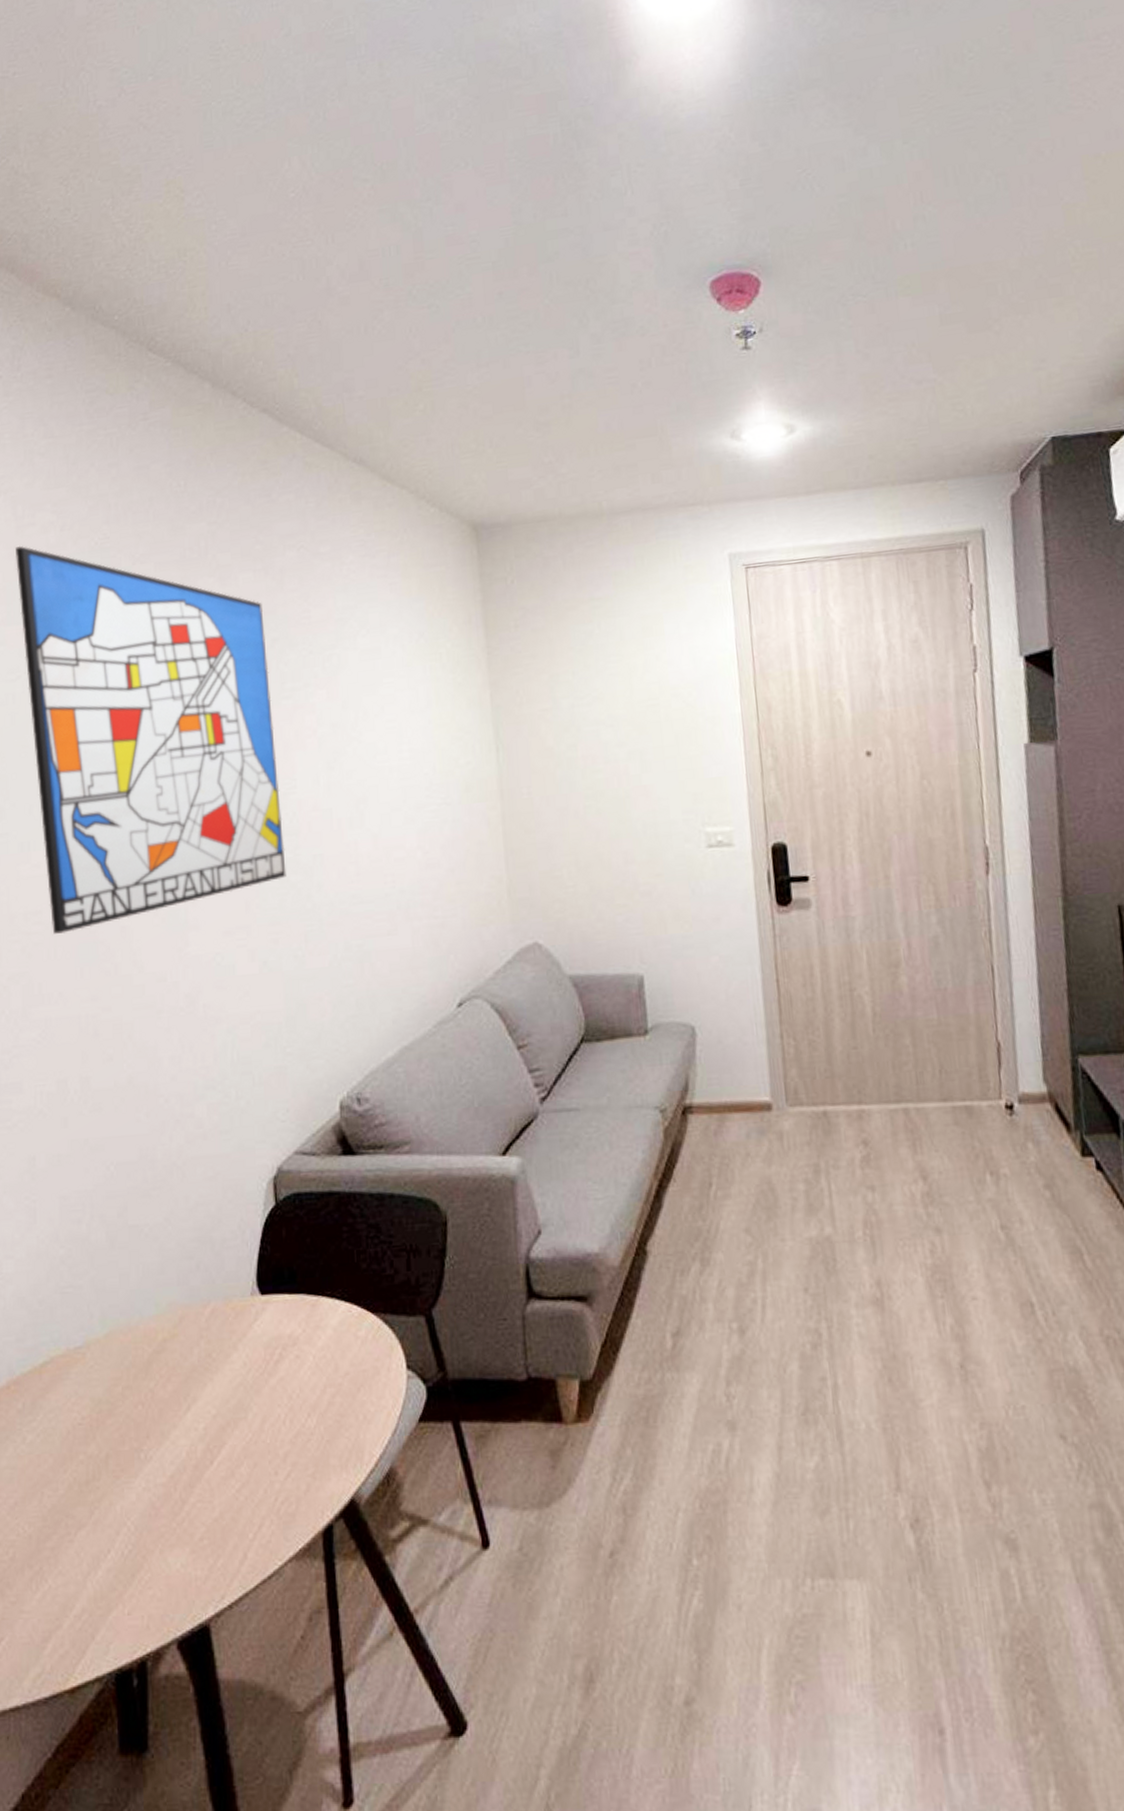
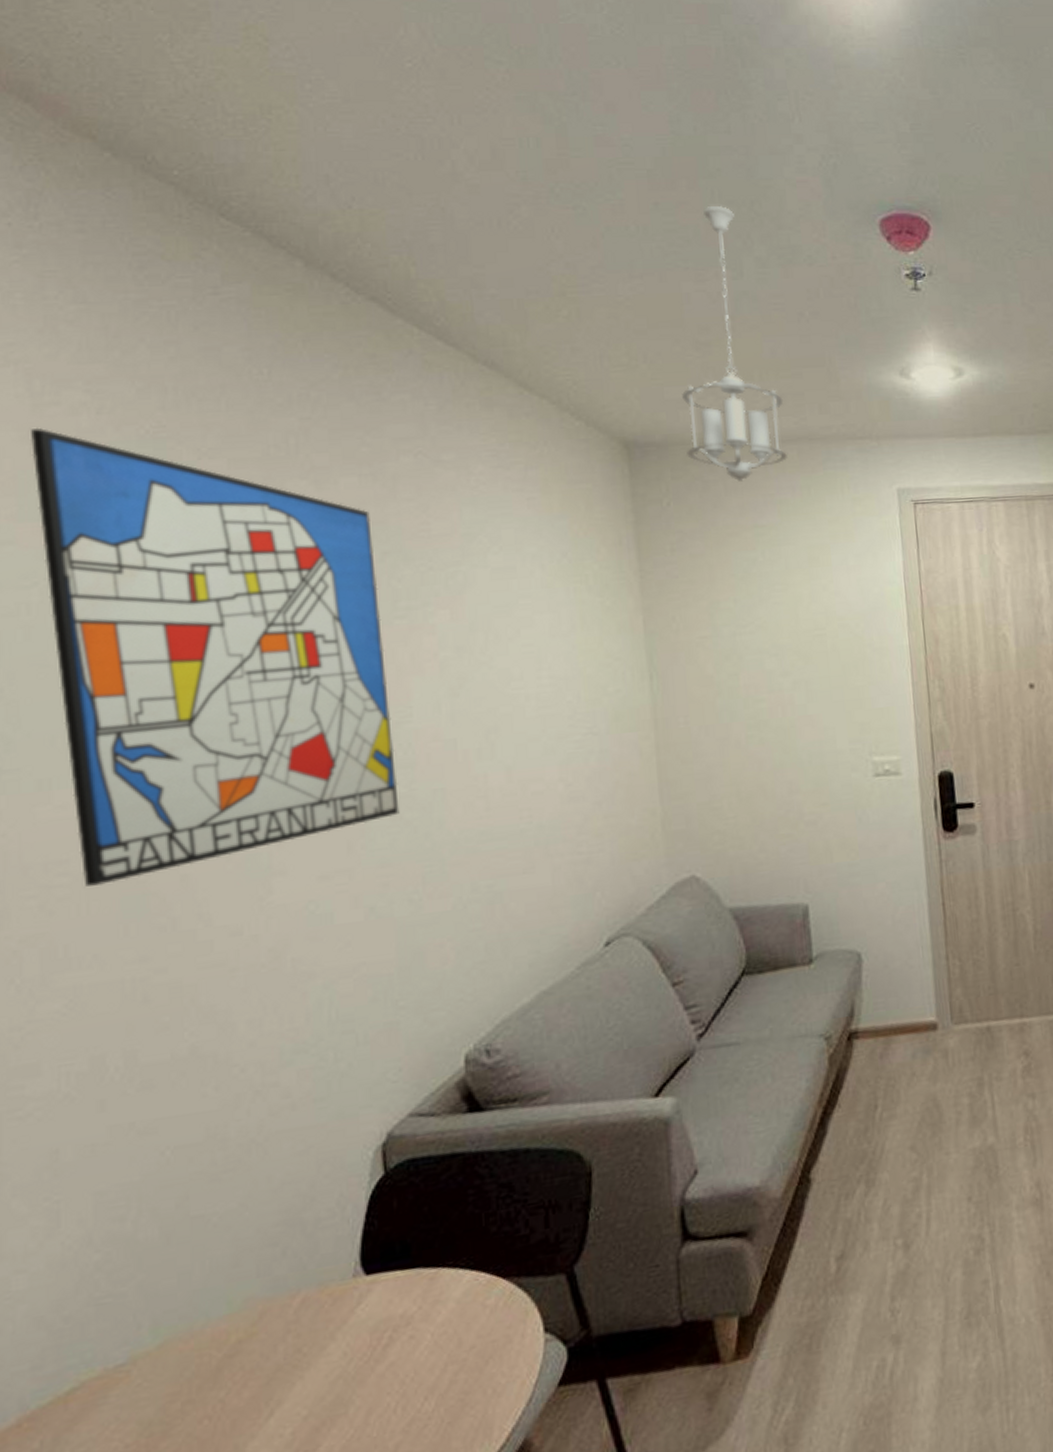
pendant light: none [524,288,622,556] -> present [682,206,787,482]

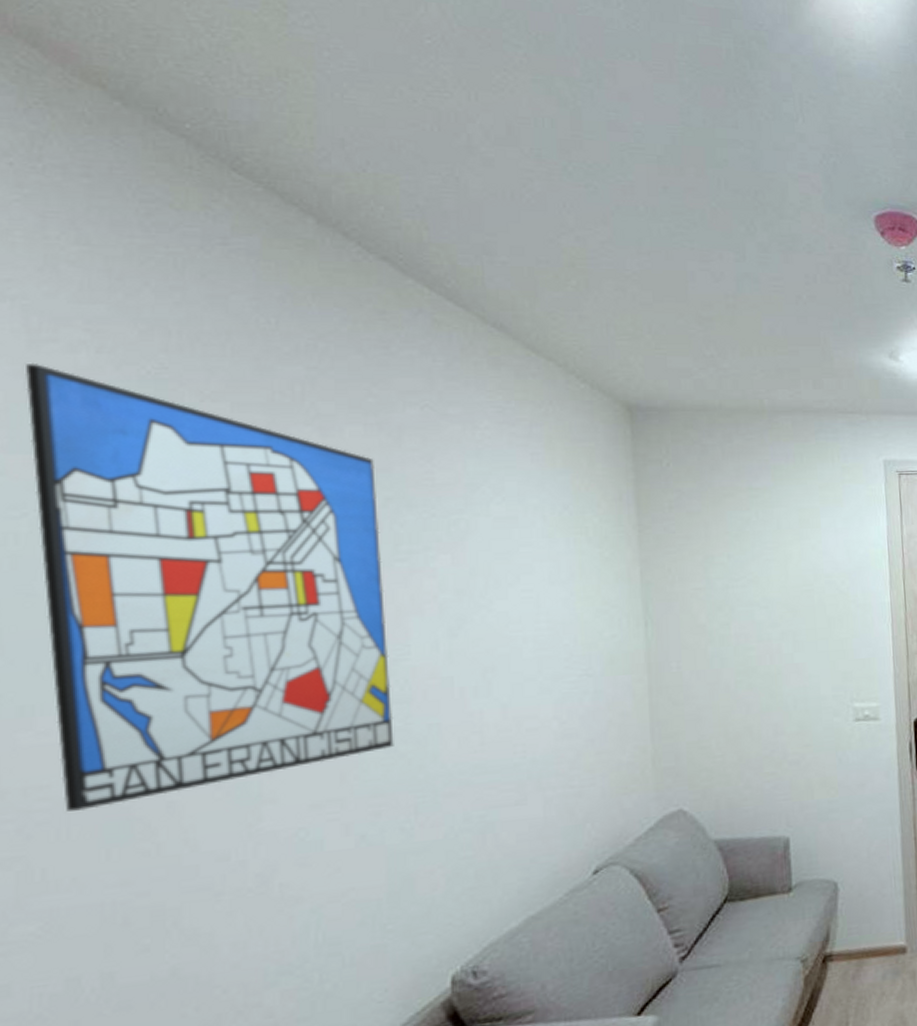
pendant light: present [682,206,787,482] -> none [684,193,782,447]

